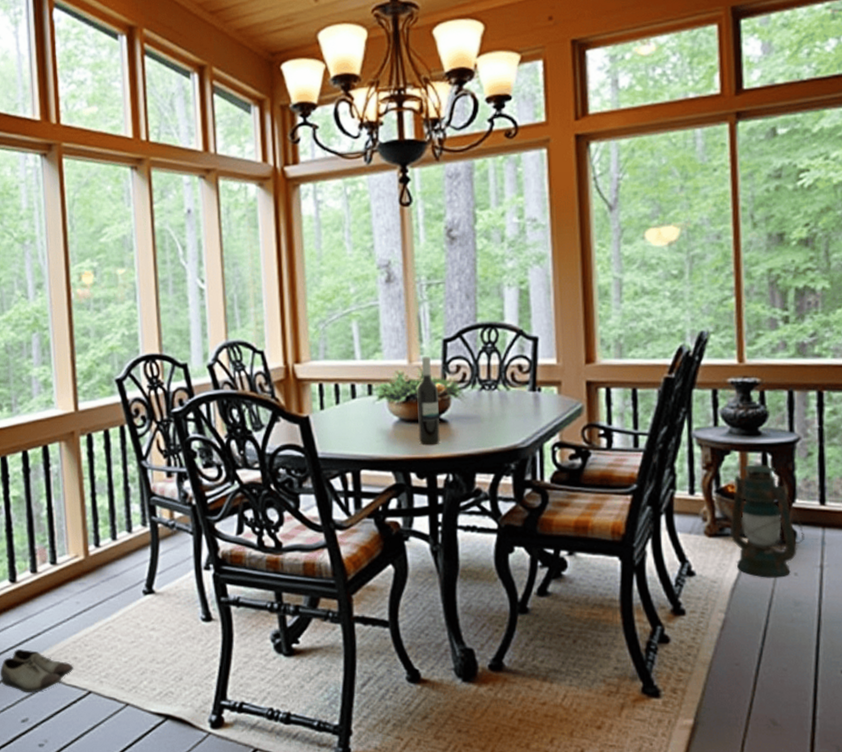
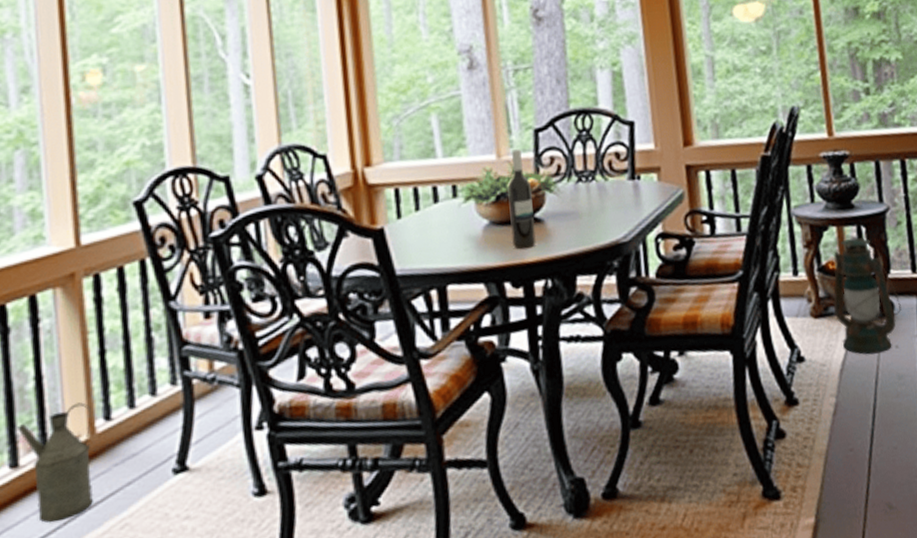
watering can: none [36,531,88,617] -> present [17,402,94,523]

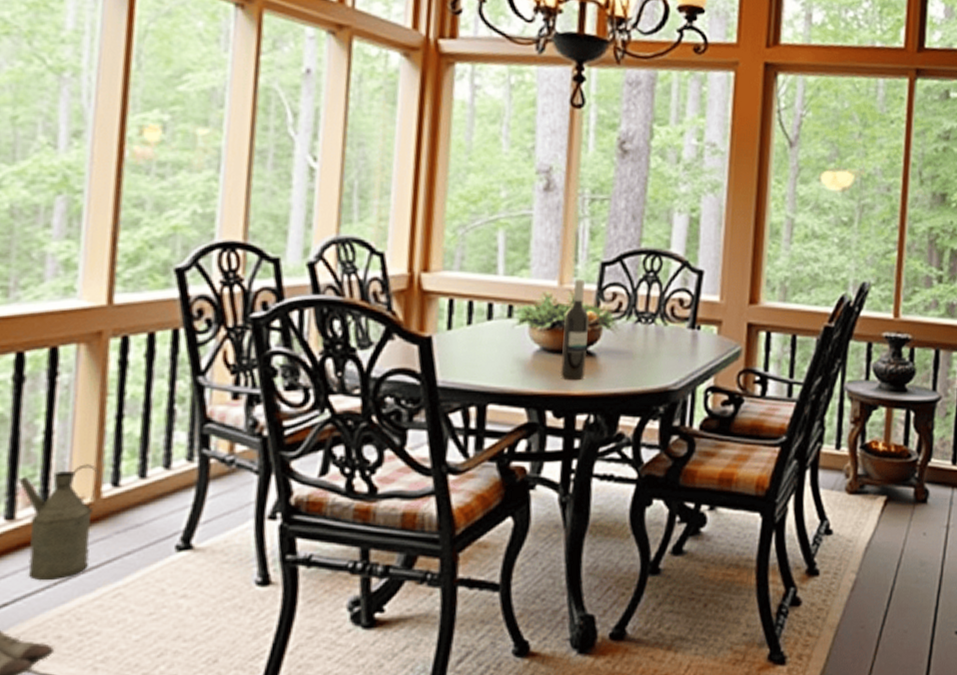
lantern: present [833,237,901,354] -> none [869,421,936,538]

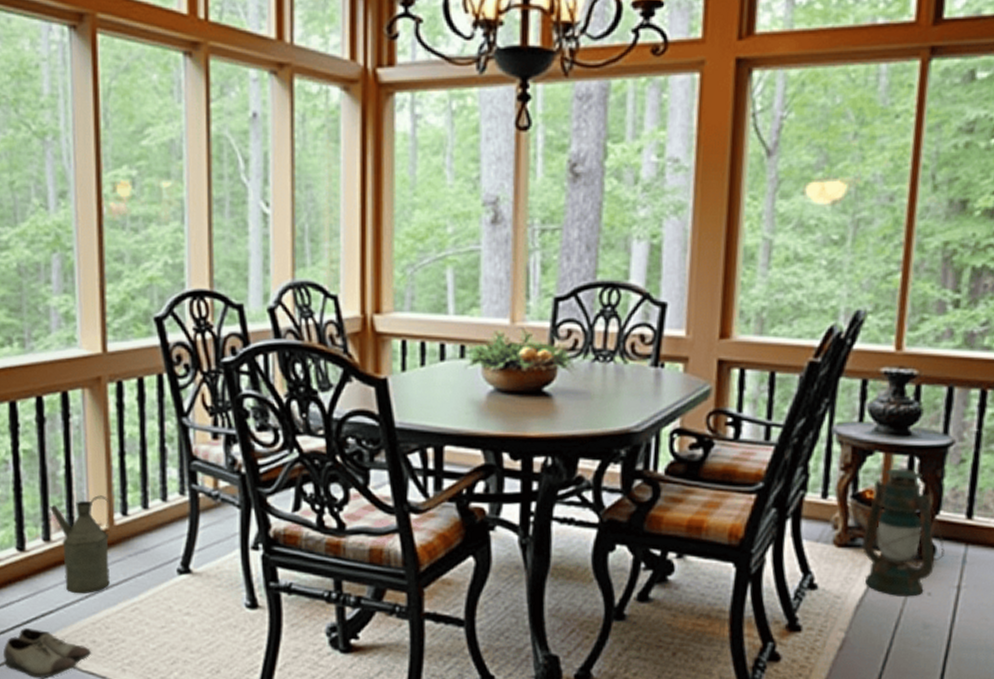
wine bottle: present [561,279,589,380] -> none [516,316,543,421]
lantern: none [869,421,936,538] -> present [861,468,945,597]

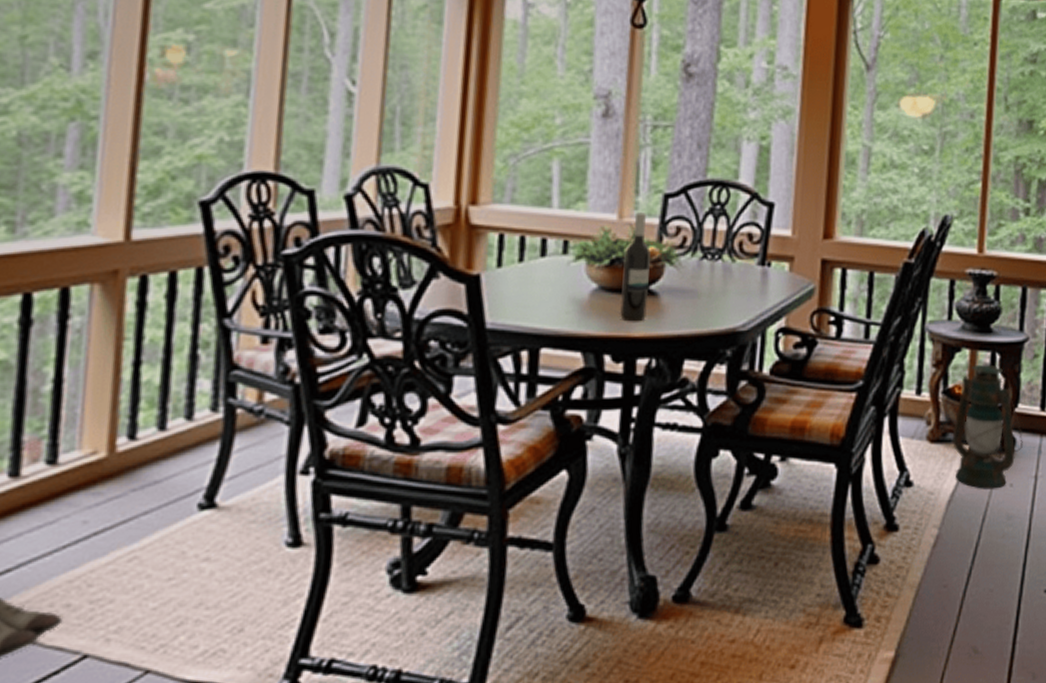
watering can: present [50,495,111,594] -> none [24,415,114,544]
wine bottle: none [516,316,543,421] -> present [620,212,651,321]

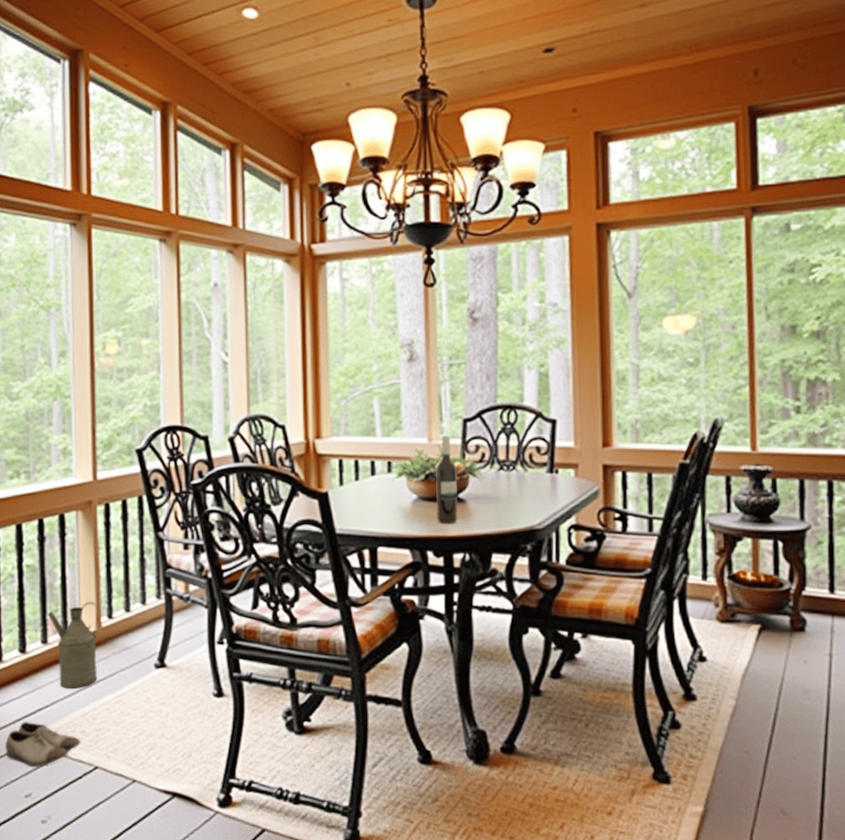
watering can: none [24,415,114,544] -> present [48,602,99,690]
lantern: present [952,364,1023,489] -> none [741,551,814,665]

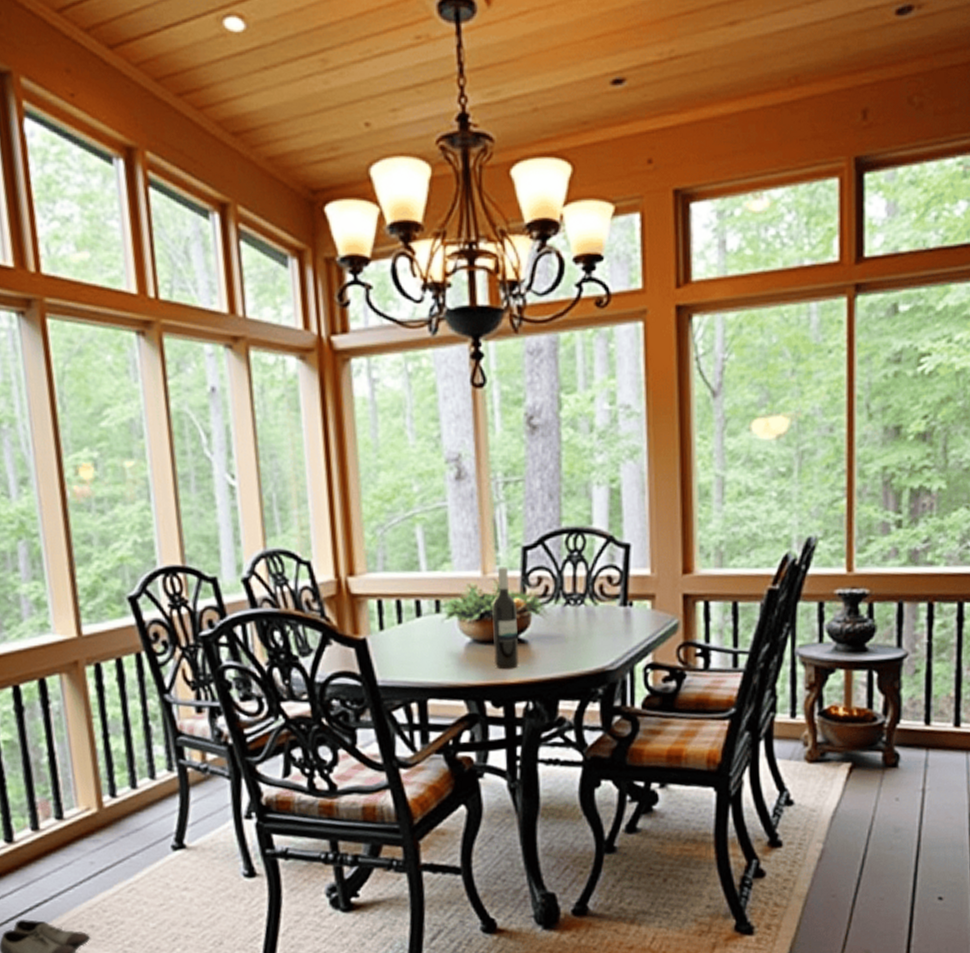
watering can: present [48,602,99,690] -> none [36,779,104,881]

